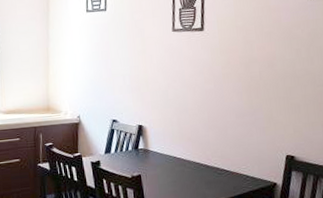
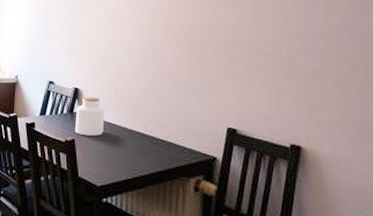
jar: none [140,133,170,171] -> present [74,97,105,136]

